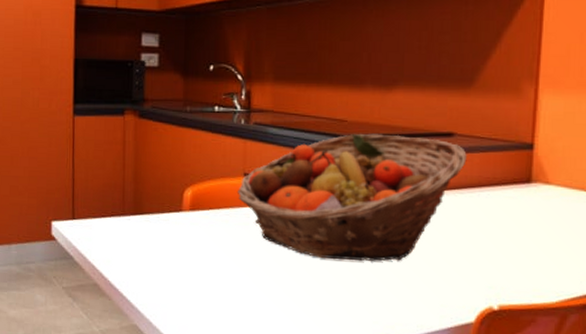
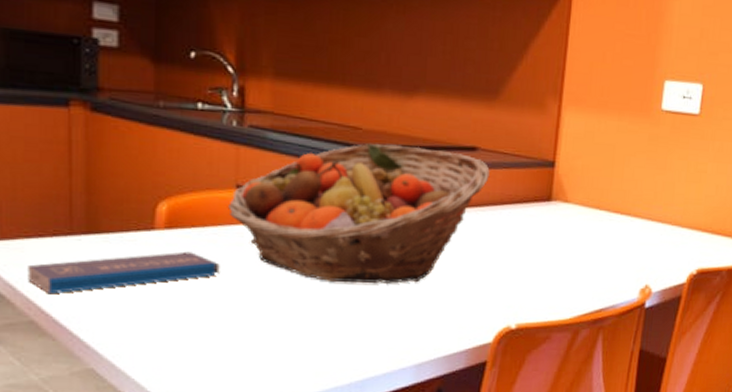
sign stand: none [94,230,231,263] -> present [28,251,220,295]

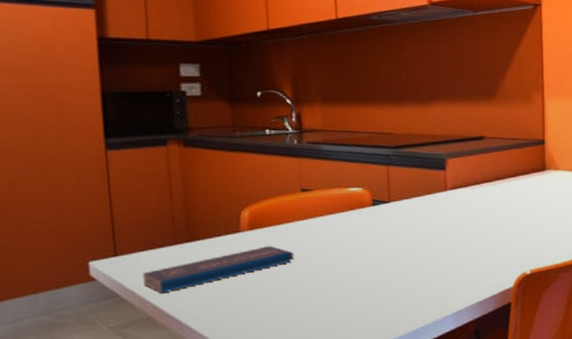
fruit basket: present [228,143,490,284] -> none [296,142,496,256]

